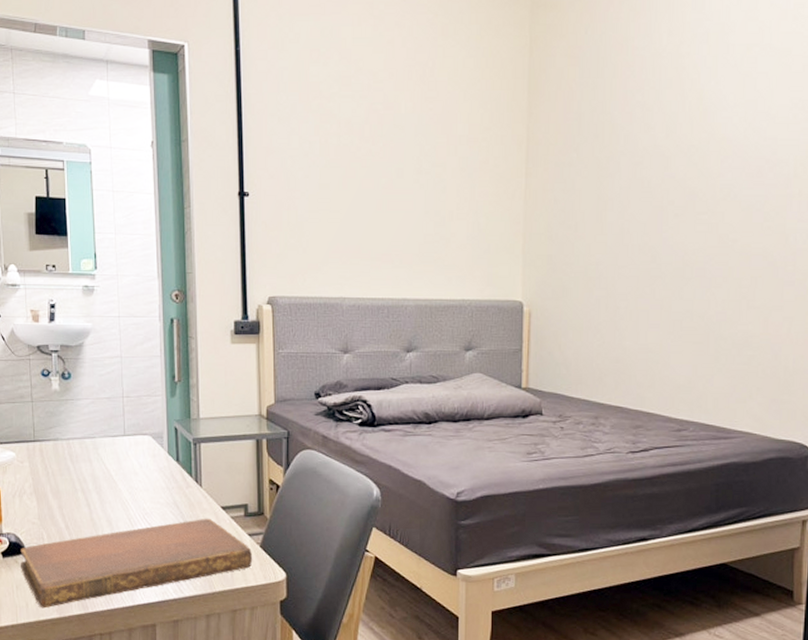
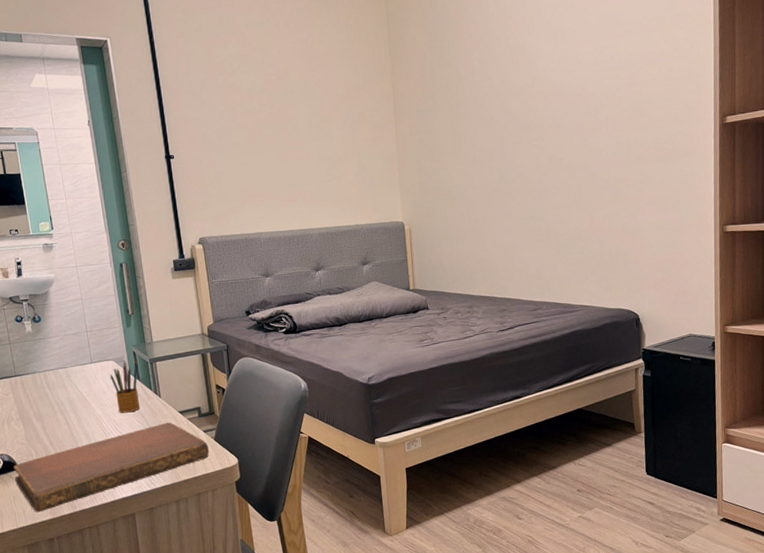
pencil box: none [145,437,179,501] -> present [110,359,140,413]

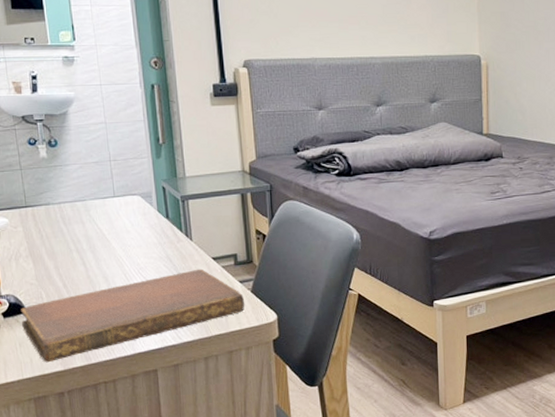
pencil box: present [110,359,140,413] -> none [135,196,168,256]

